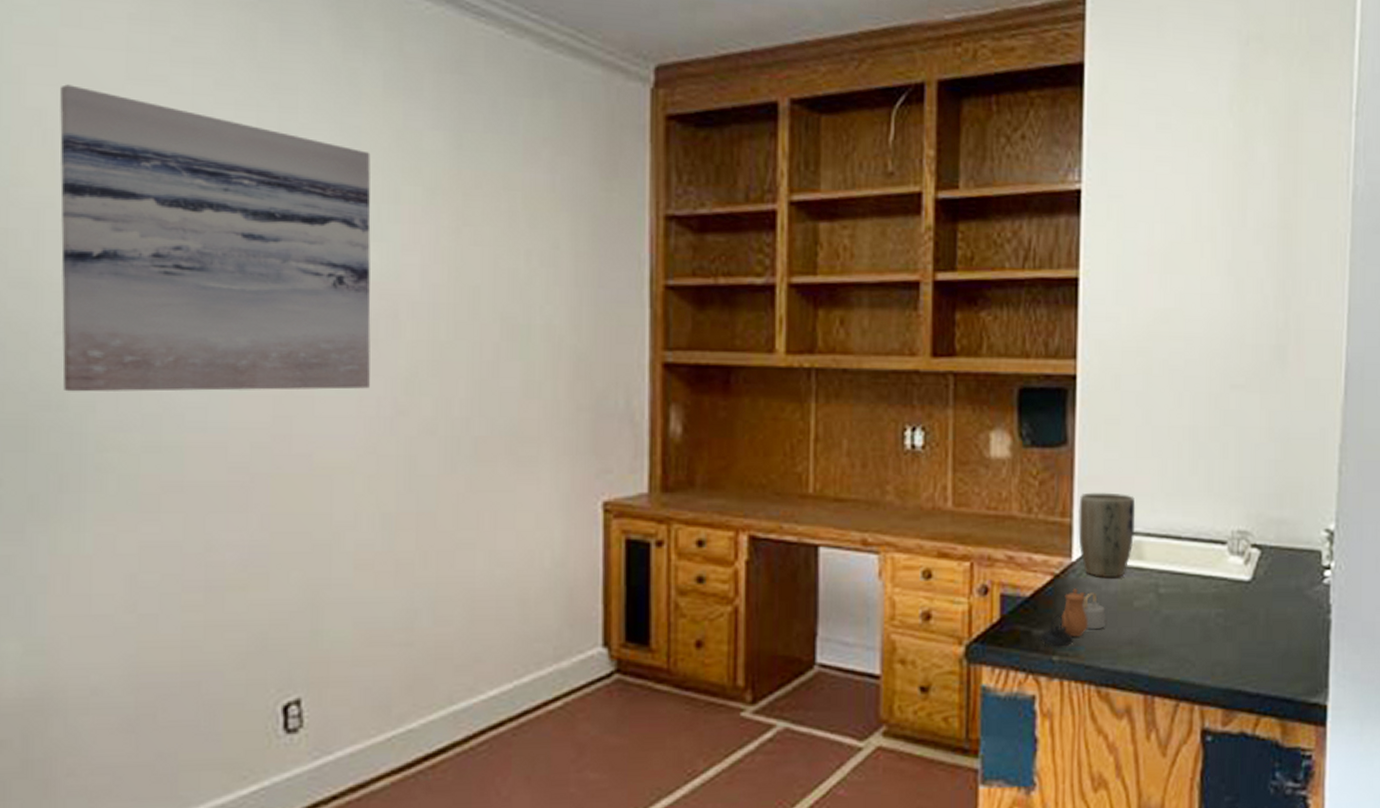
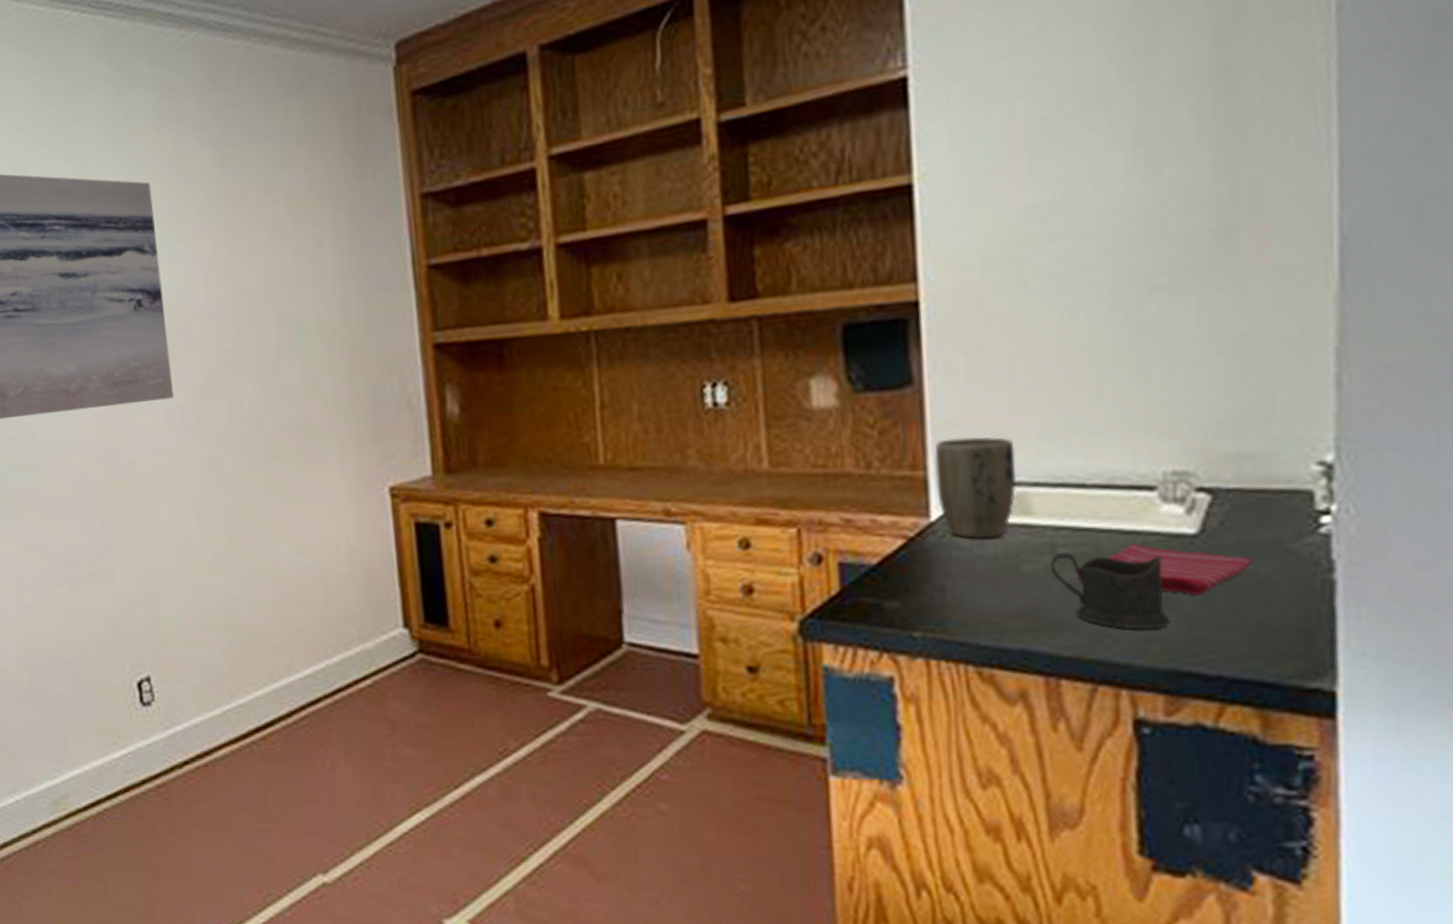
teapot: present [1039,588,1105,647] -> none [893,553,983,622]
cup: none [1153,591,1230,656] -> present [1049,551,1171,630]
dish towel: none [1170,586,1283,629] -> present [1076,543,1253,595]

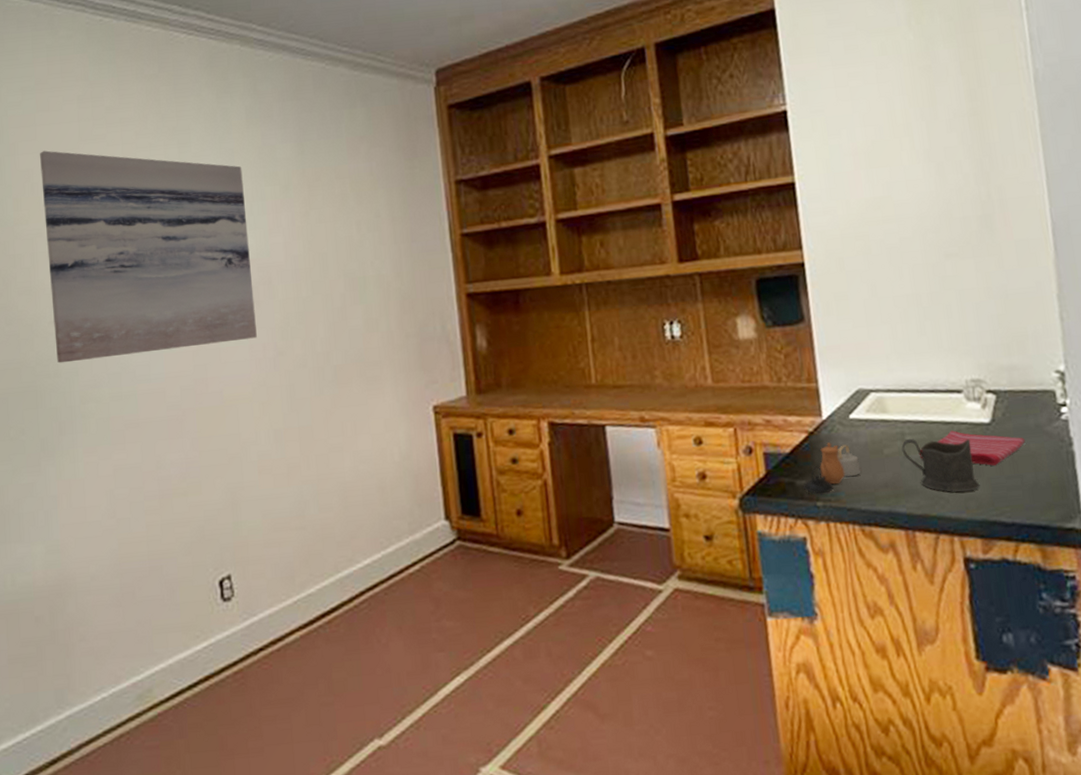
teapot: none [893,553,983,622] -> present [803,442,861,494]
plant pot: present [934,437,1017,539] -> none [822,358,876,432]

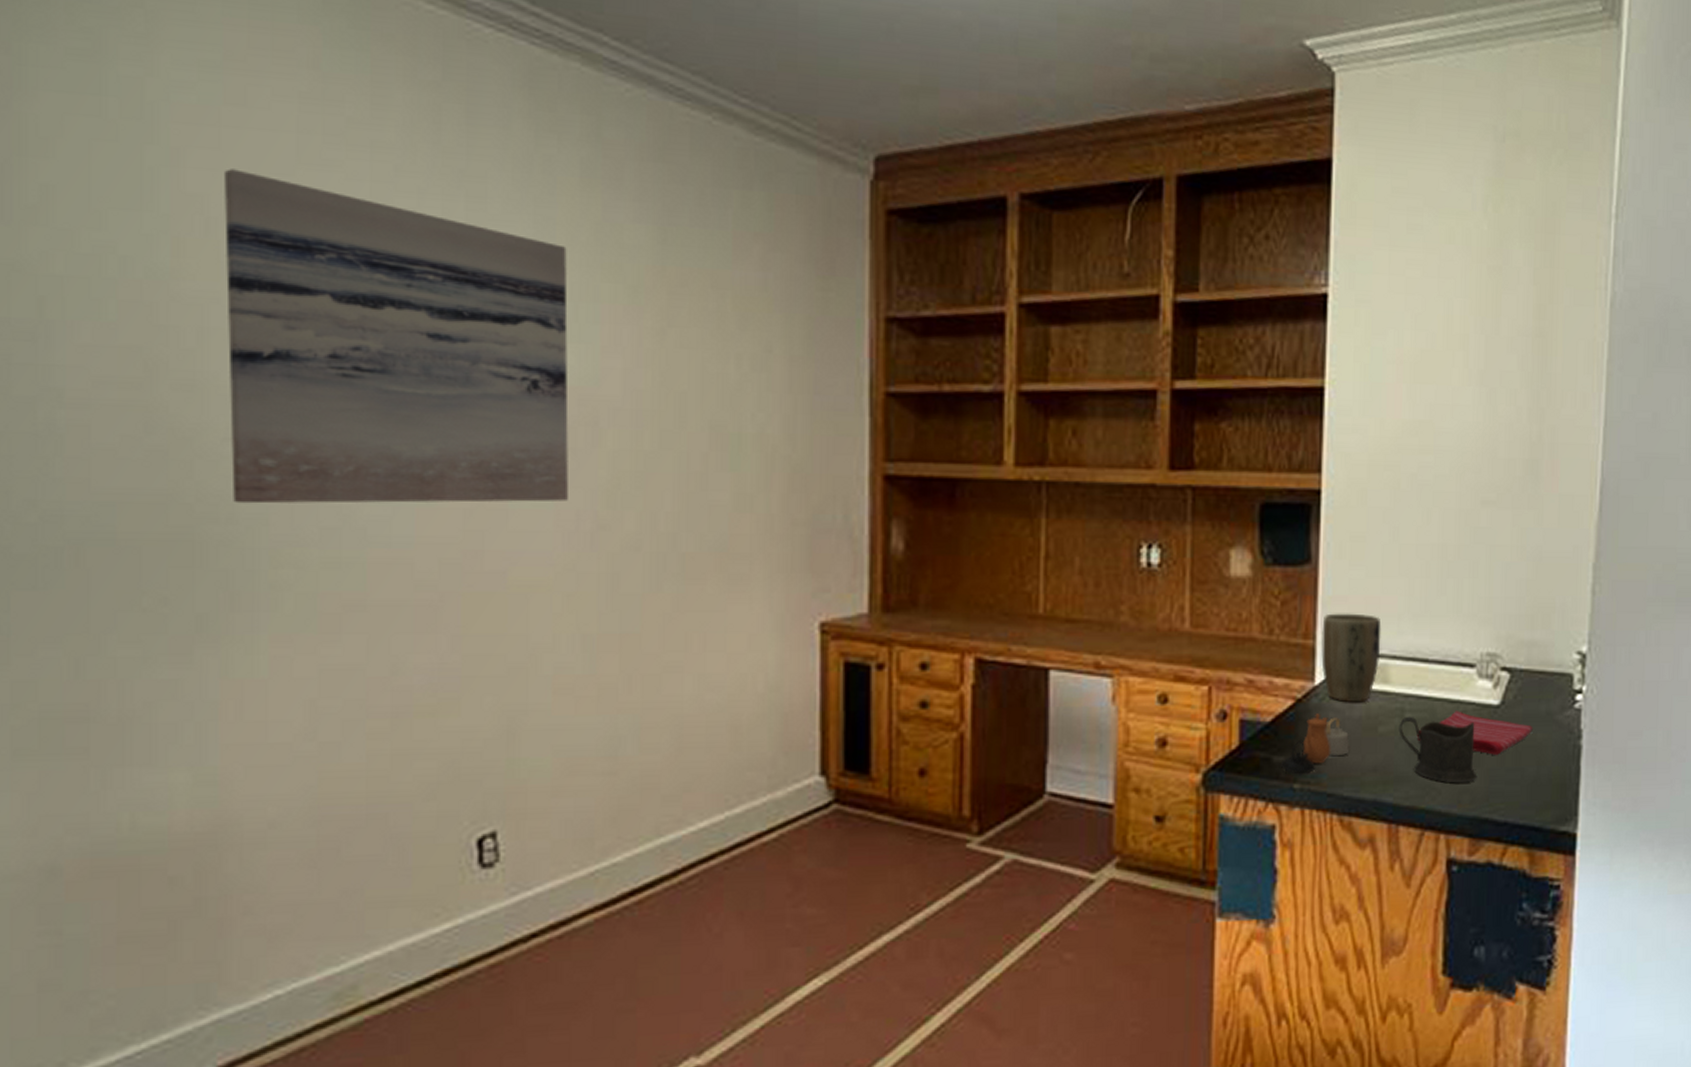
plant pot: none [822,358,876,432] -> present [1321,613,1382,703]

